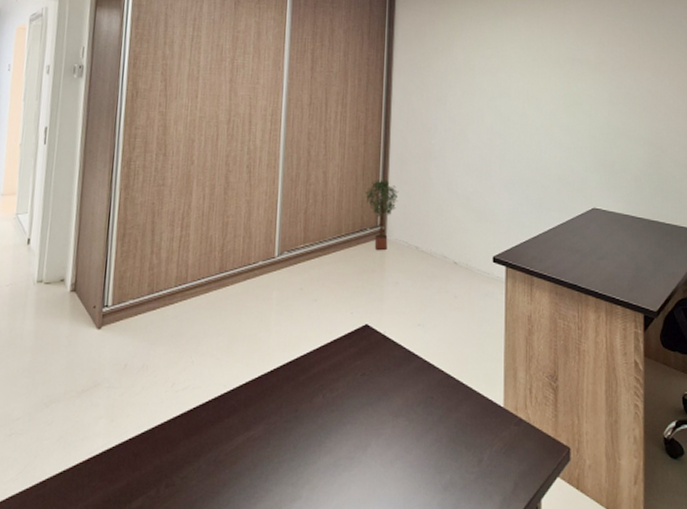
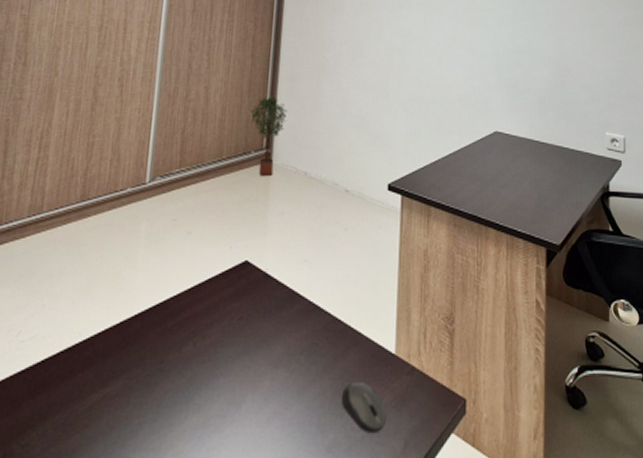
computer mouse: none [455,430,497,476] -> present [341,381,386,434]

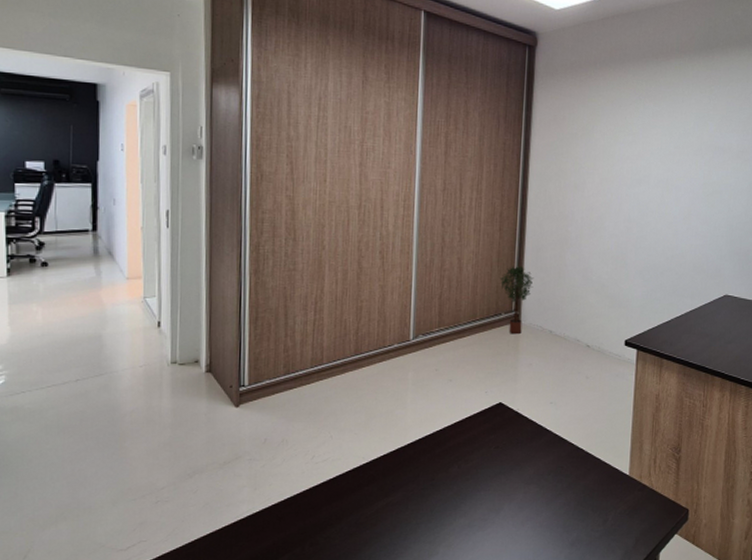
computer mouse: present [341,381,386,434] -> none [582,495,621,534]

